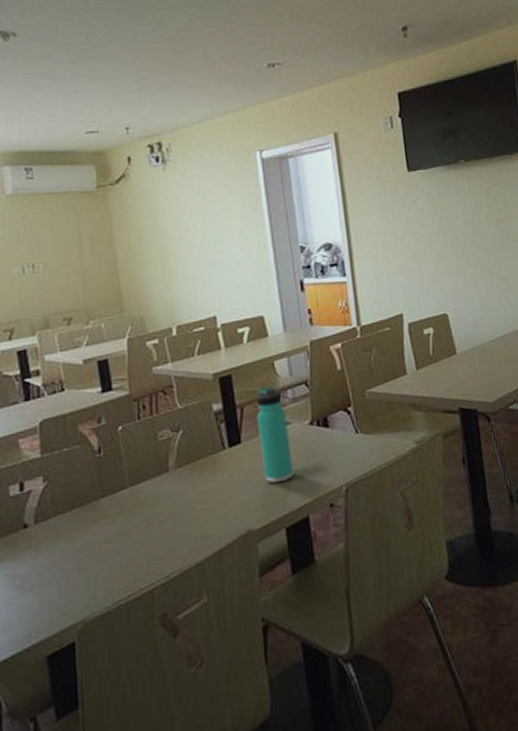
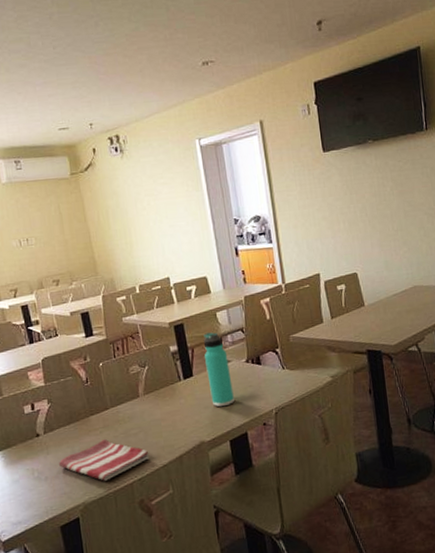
dish towel: none [51,528,179,589] -> present [58,438,150,481]

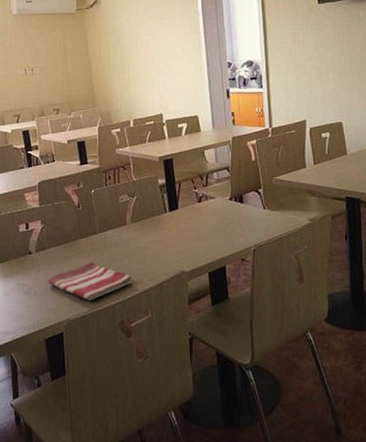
thermos bottle: present [204,332,234,407] -> none [191,169,216,241]

